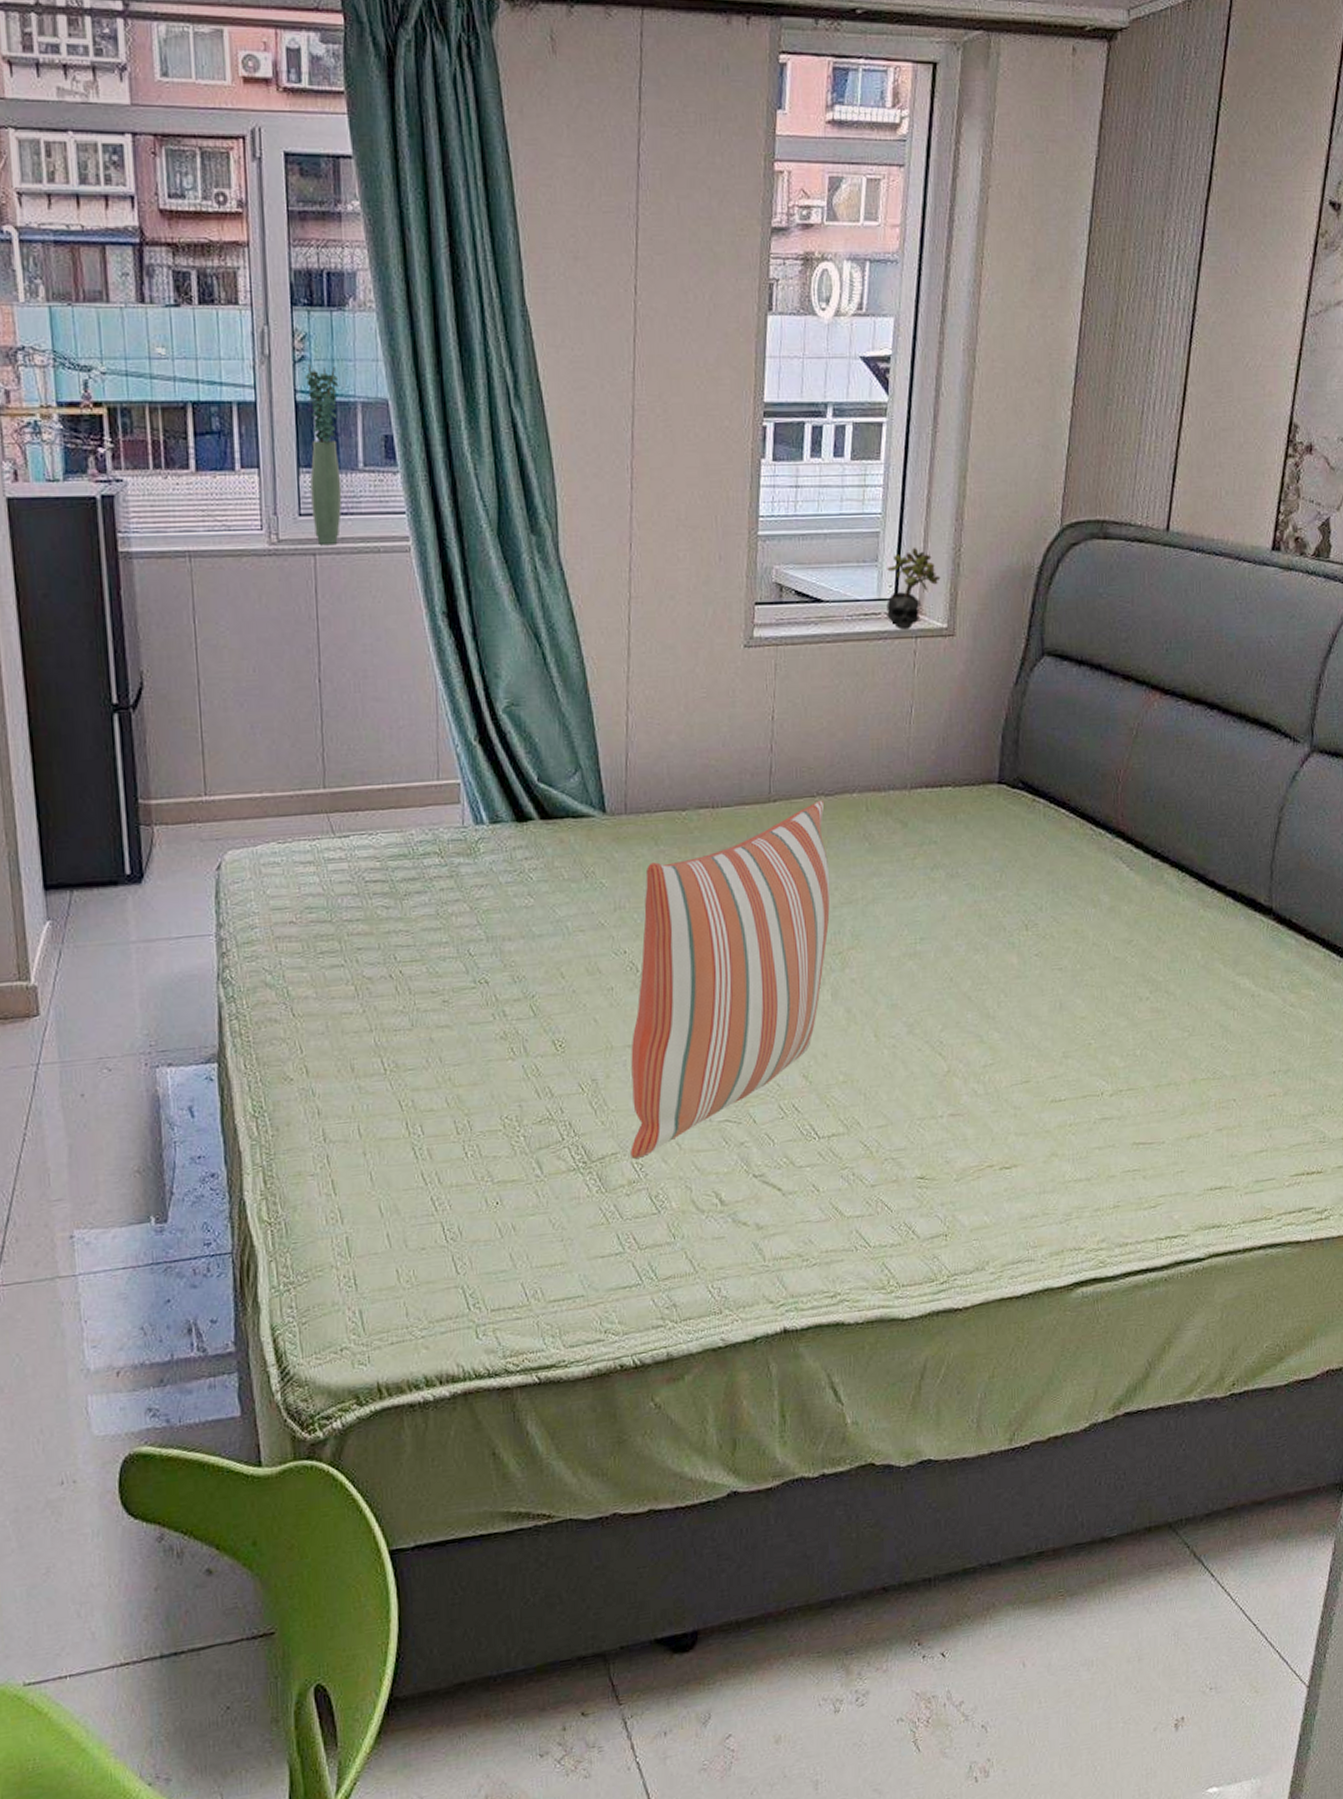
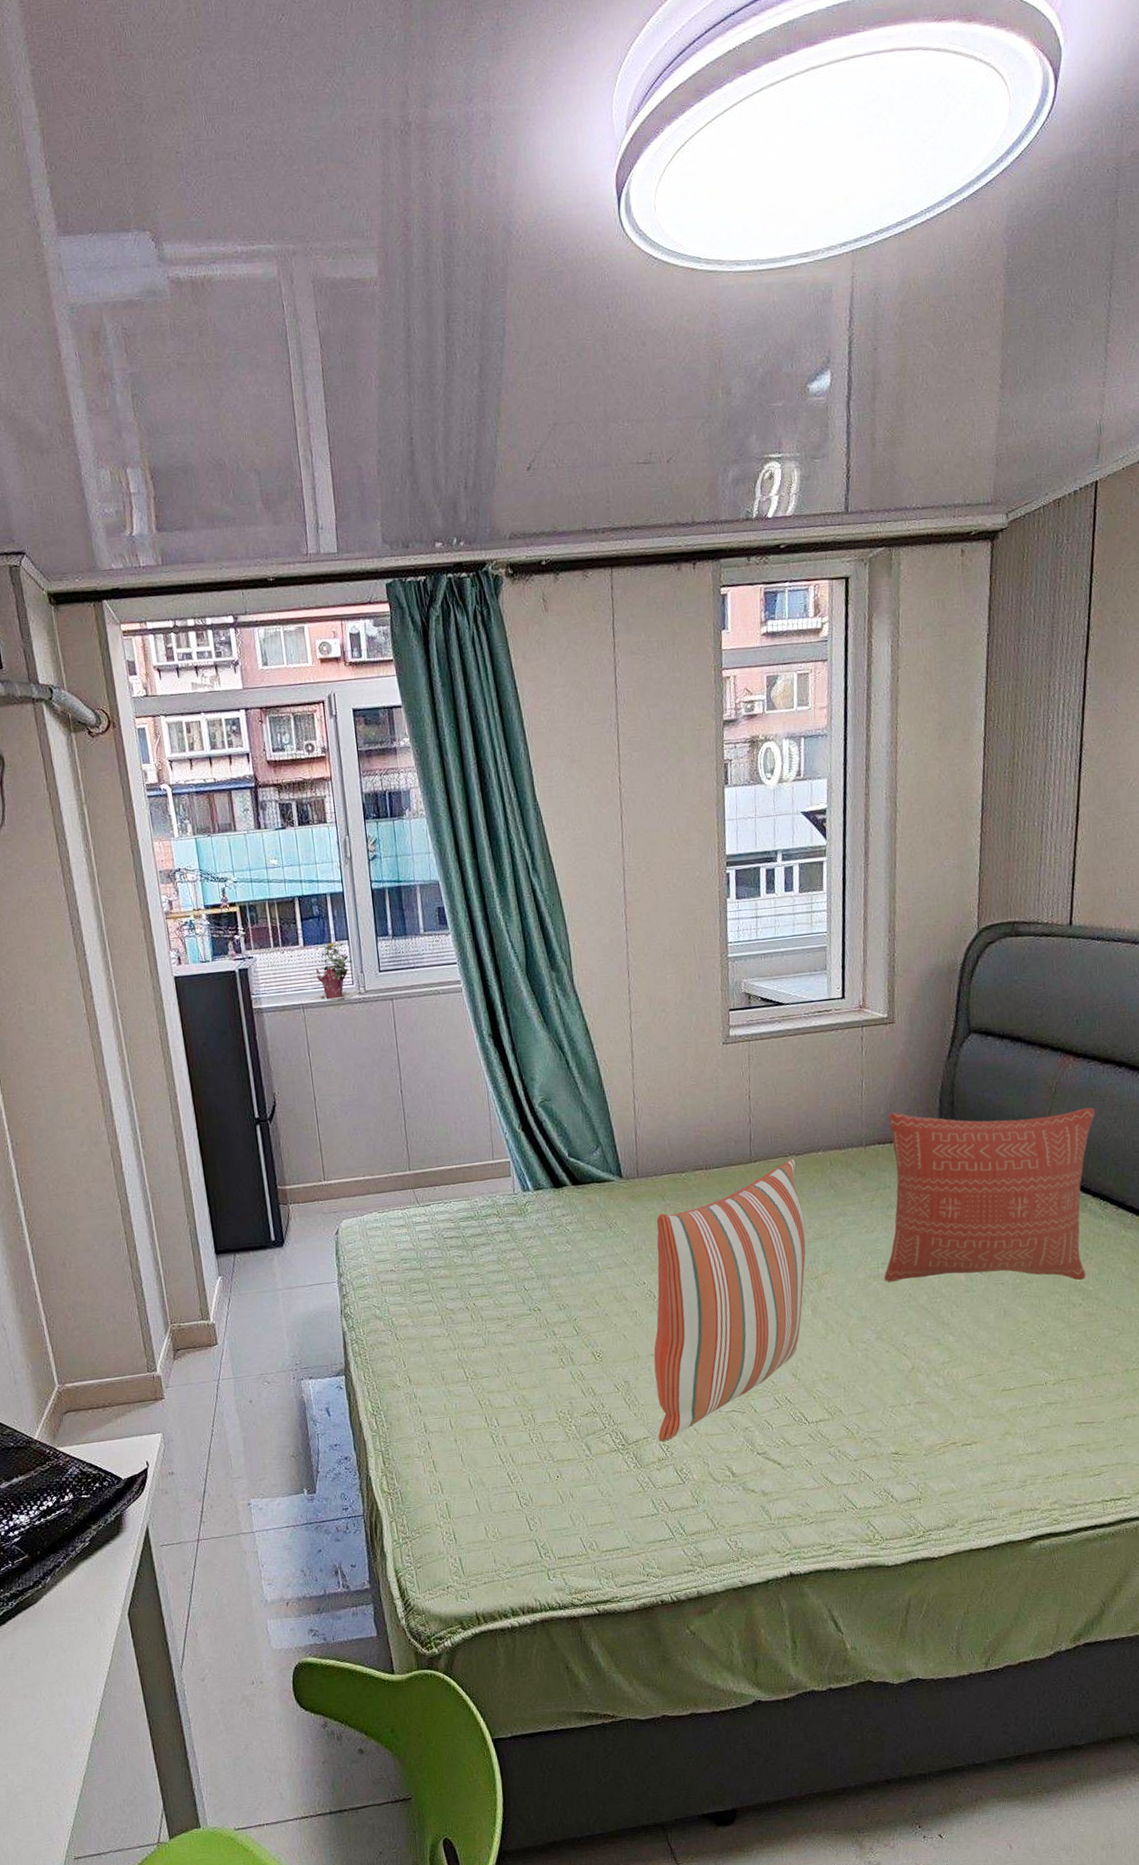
potted flower: none [199,469,275,550] -> present [309,941,363,1001]
vase: present [304,364,342,546] -> none [377,861,410,993]
succulent plant: present [886,547,941,631] -> none [834,956,879,1022]
pillow: none [922,748,1180,969] -> present [884,1107,1095,1282]

